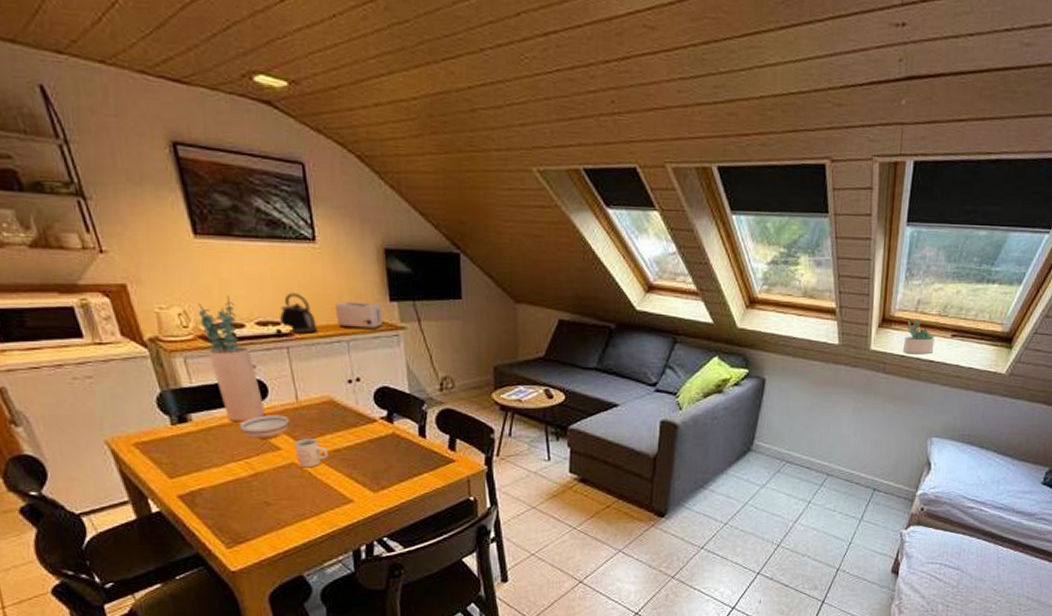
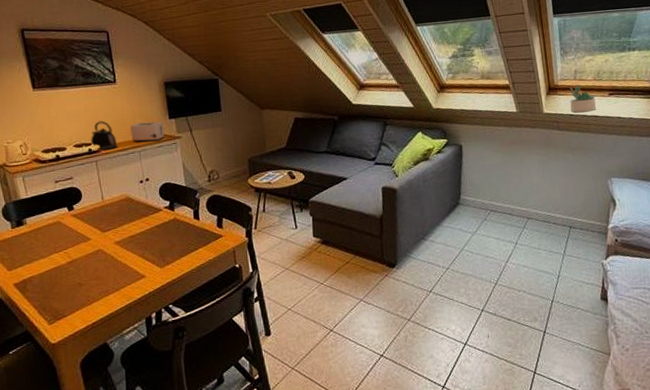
vase: present [198,296,266,422] -> none [34,128,80,222]
bowl: present [239,415,290,439] -> none [60,213,98,233]
mug: present [295,437,328,468] -> none [101,228,126,253]

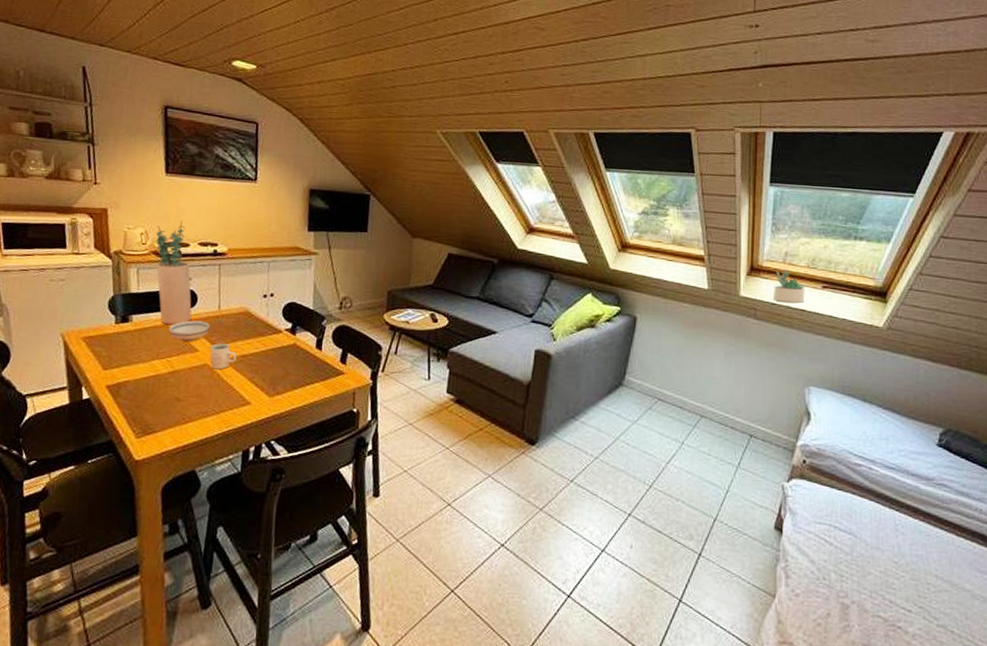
vase: none [34,128,80,222] -> present [156,221,192,326]
bowl: none [60,213,98,233] -> present [168,320,210,342]
kettle: present [91,121,118,152] -> none [218,220,247,255]
mug: none [101,228,126,253] -> present [209,342,237,370]
toaster: present [130,122,164,142] -> none [262,229,301,254]

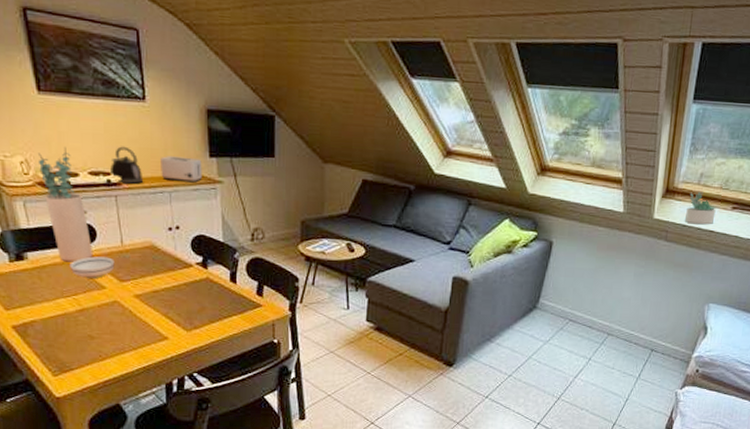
mug: present [209,342,237,370] -> none [118,278,148,306]
kettle: none [218,220,247,255] -> present [111,146,144,185]
toaster: none [262,229,301,254] -> present [161,156,202,183]

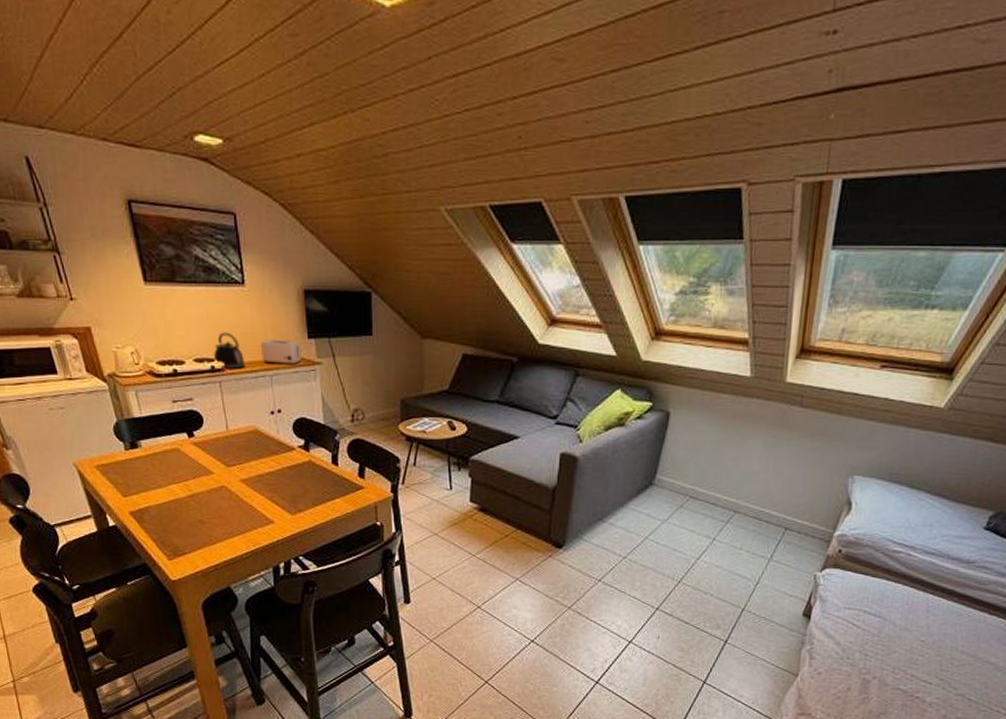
vase: present [39,147,93,262] -> none [147,336,201,449]
bowl: present [69,256,115,278] -> none [179,442,221,464]
succulent plant: present [684,191,717,225] -> none [822,349,862,387]

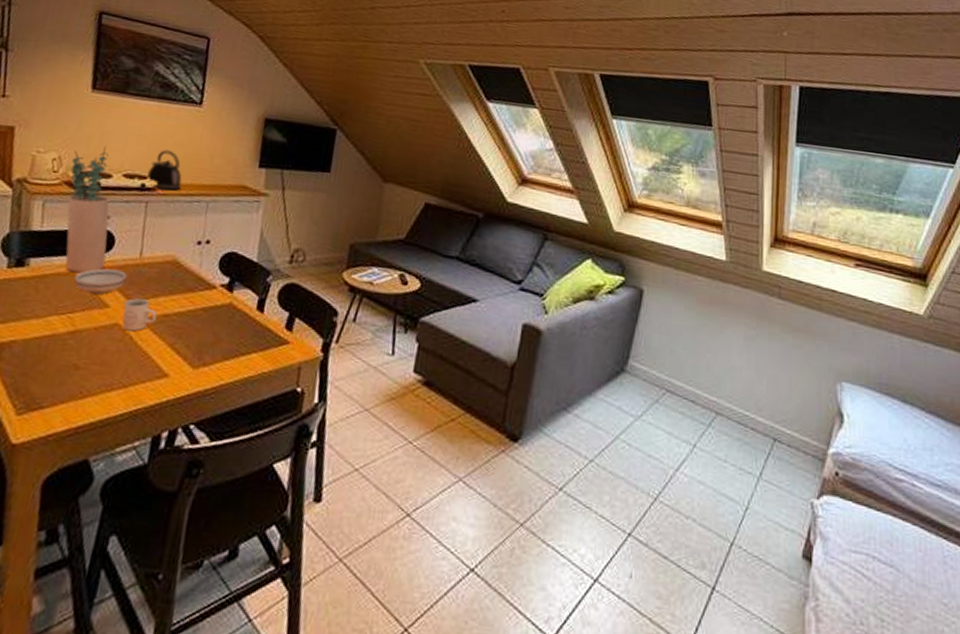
vase: none [147,336,201,449] -> present [65,146,110,274]
bowl: none [179,442,221,464] -> present [73,268,128,295]
mug: none [225,463,253,491] -> present [122,297,157,332]
toaster: present [261,339,301,365] -> none [201,163,250,194]

